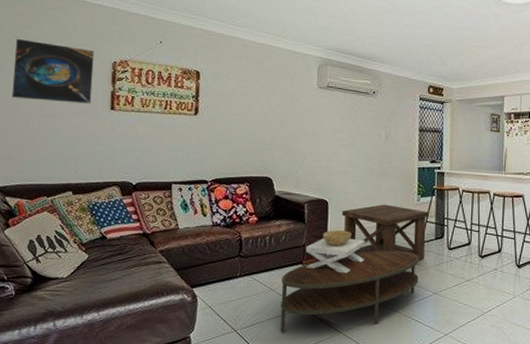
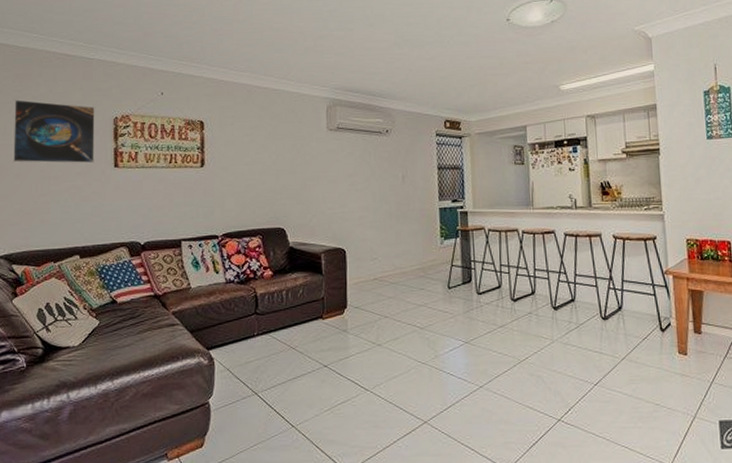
coffee table: present [280,250,419,333] -> none [302,298,448,394]
decorative bowl: present [305,230,366,274] -> none [325,280,389,327]
side table: present [342,204,429,262] -> none [361,249,454,309]

